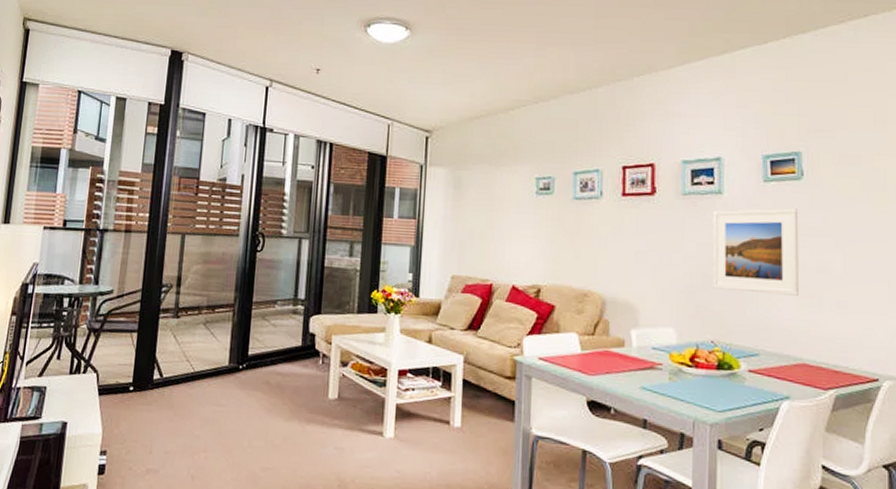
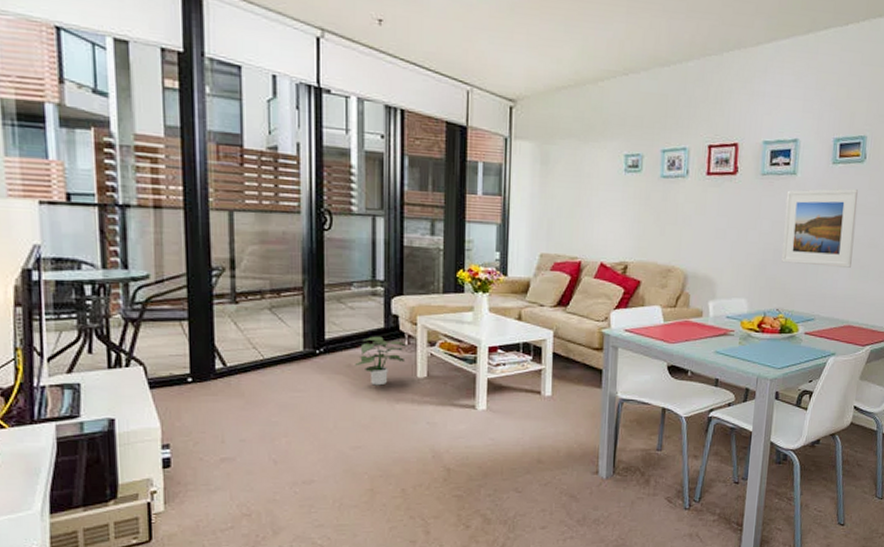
potted plant: none [271,353,321,405] -> present [354,336,407,386]

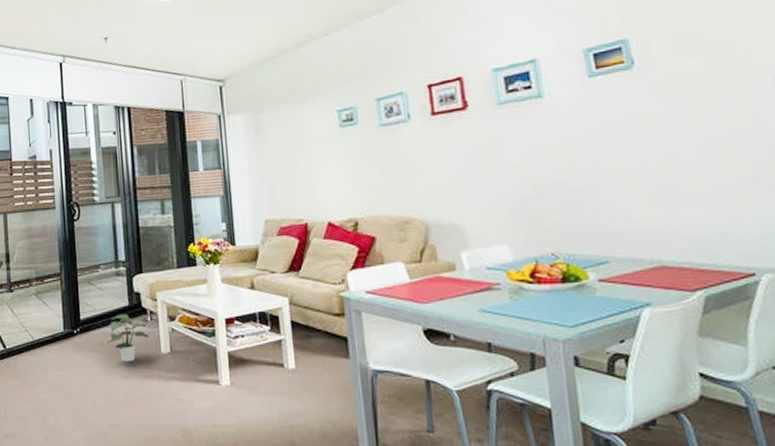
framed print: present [781,189,858,268] -> none [534,101,646,199]

